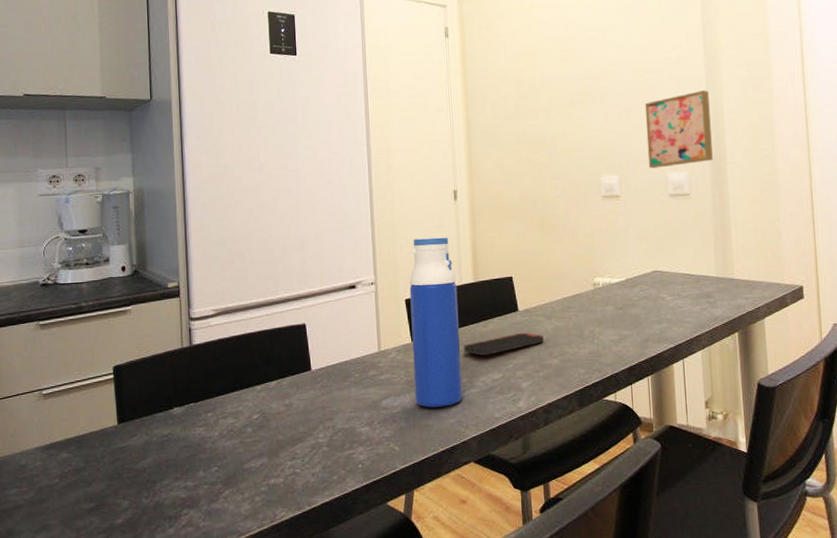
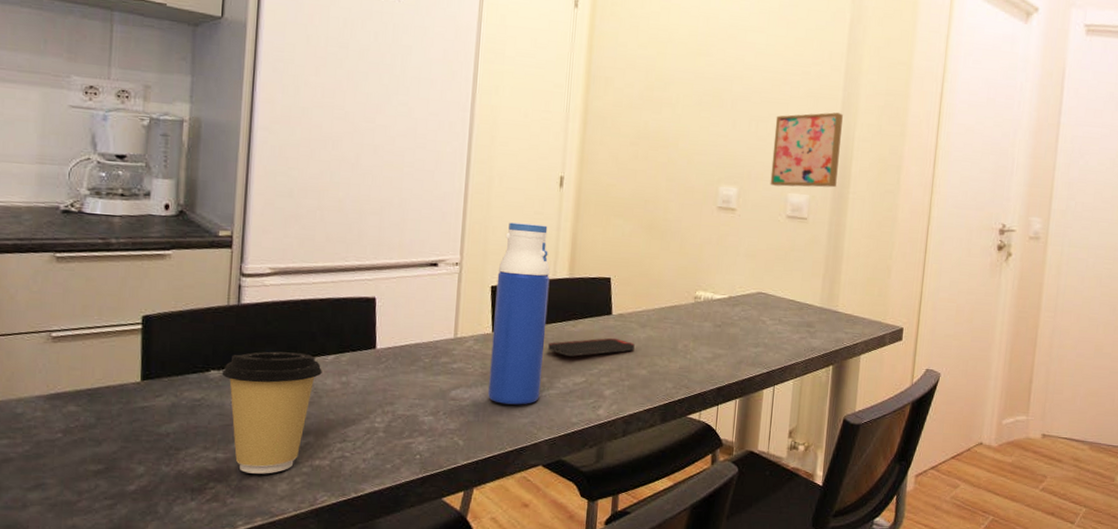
coffee cup: none [183,382,268,498] -> present [222,351,322,474]

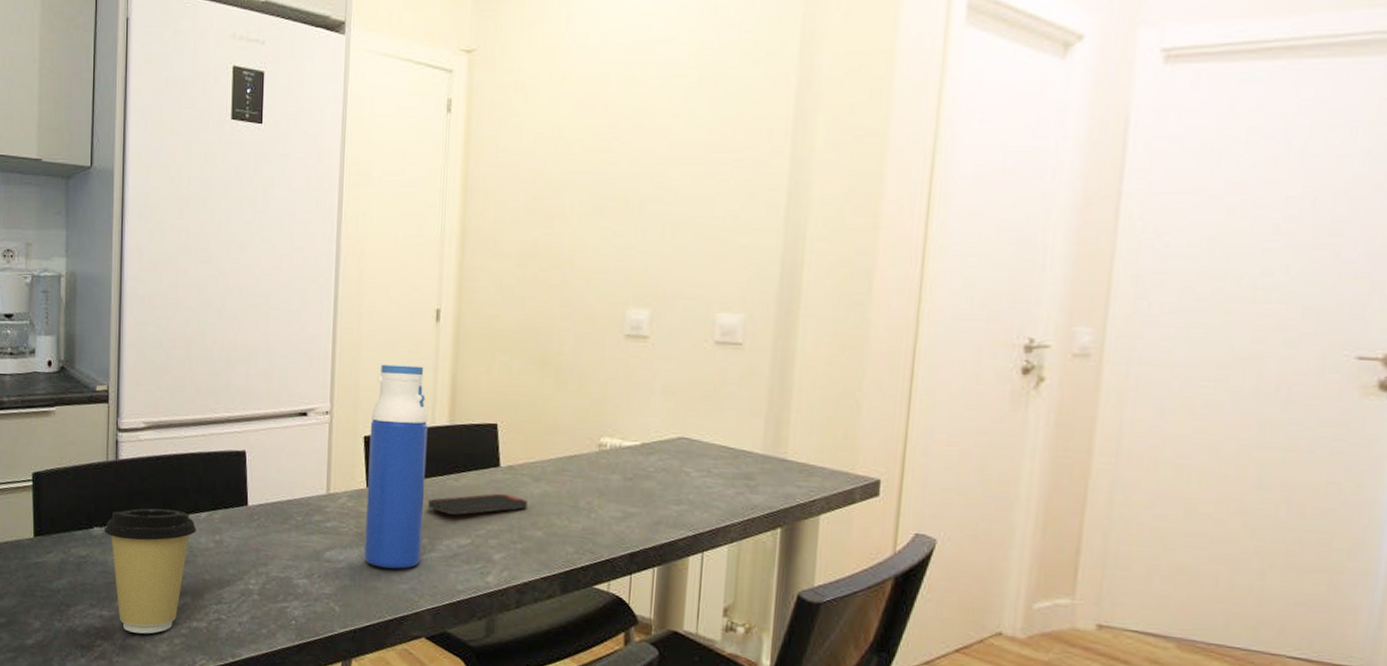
wall art: present [770,112,843,188] -> none [692,207,789,306]

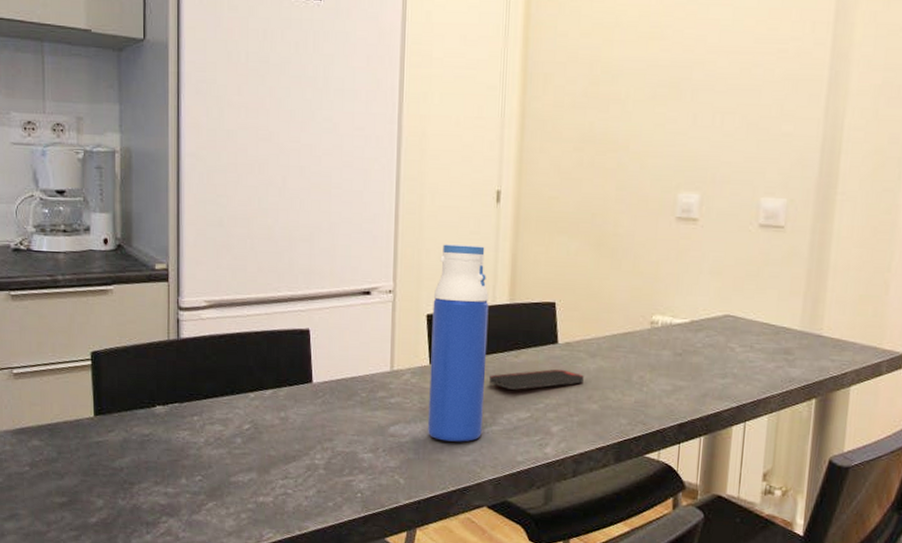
coffee cup: present [104,508,196,634] -> none [167,386,261,510]

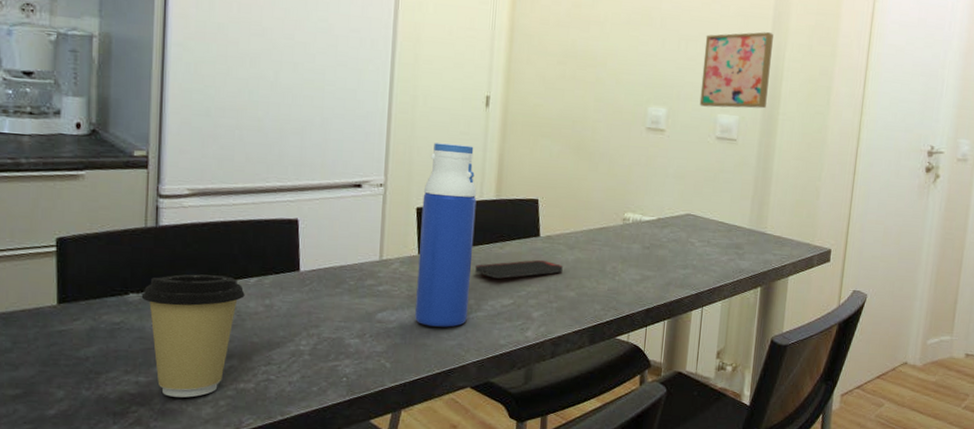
coffee cup: none [167,386,261,510] -> present [141,274,245,398]
wall art: none [738,97,829,190] -> present [699,32,773,109]

